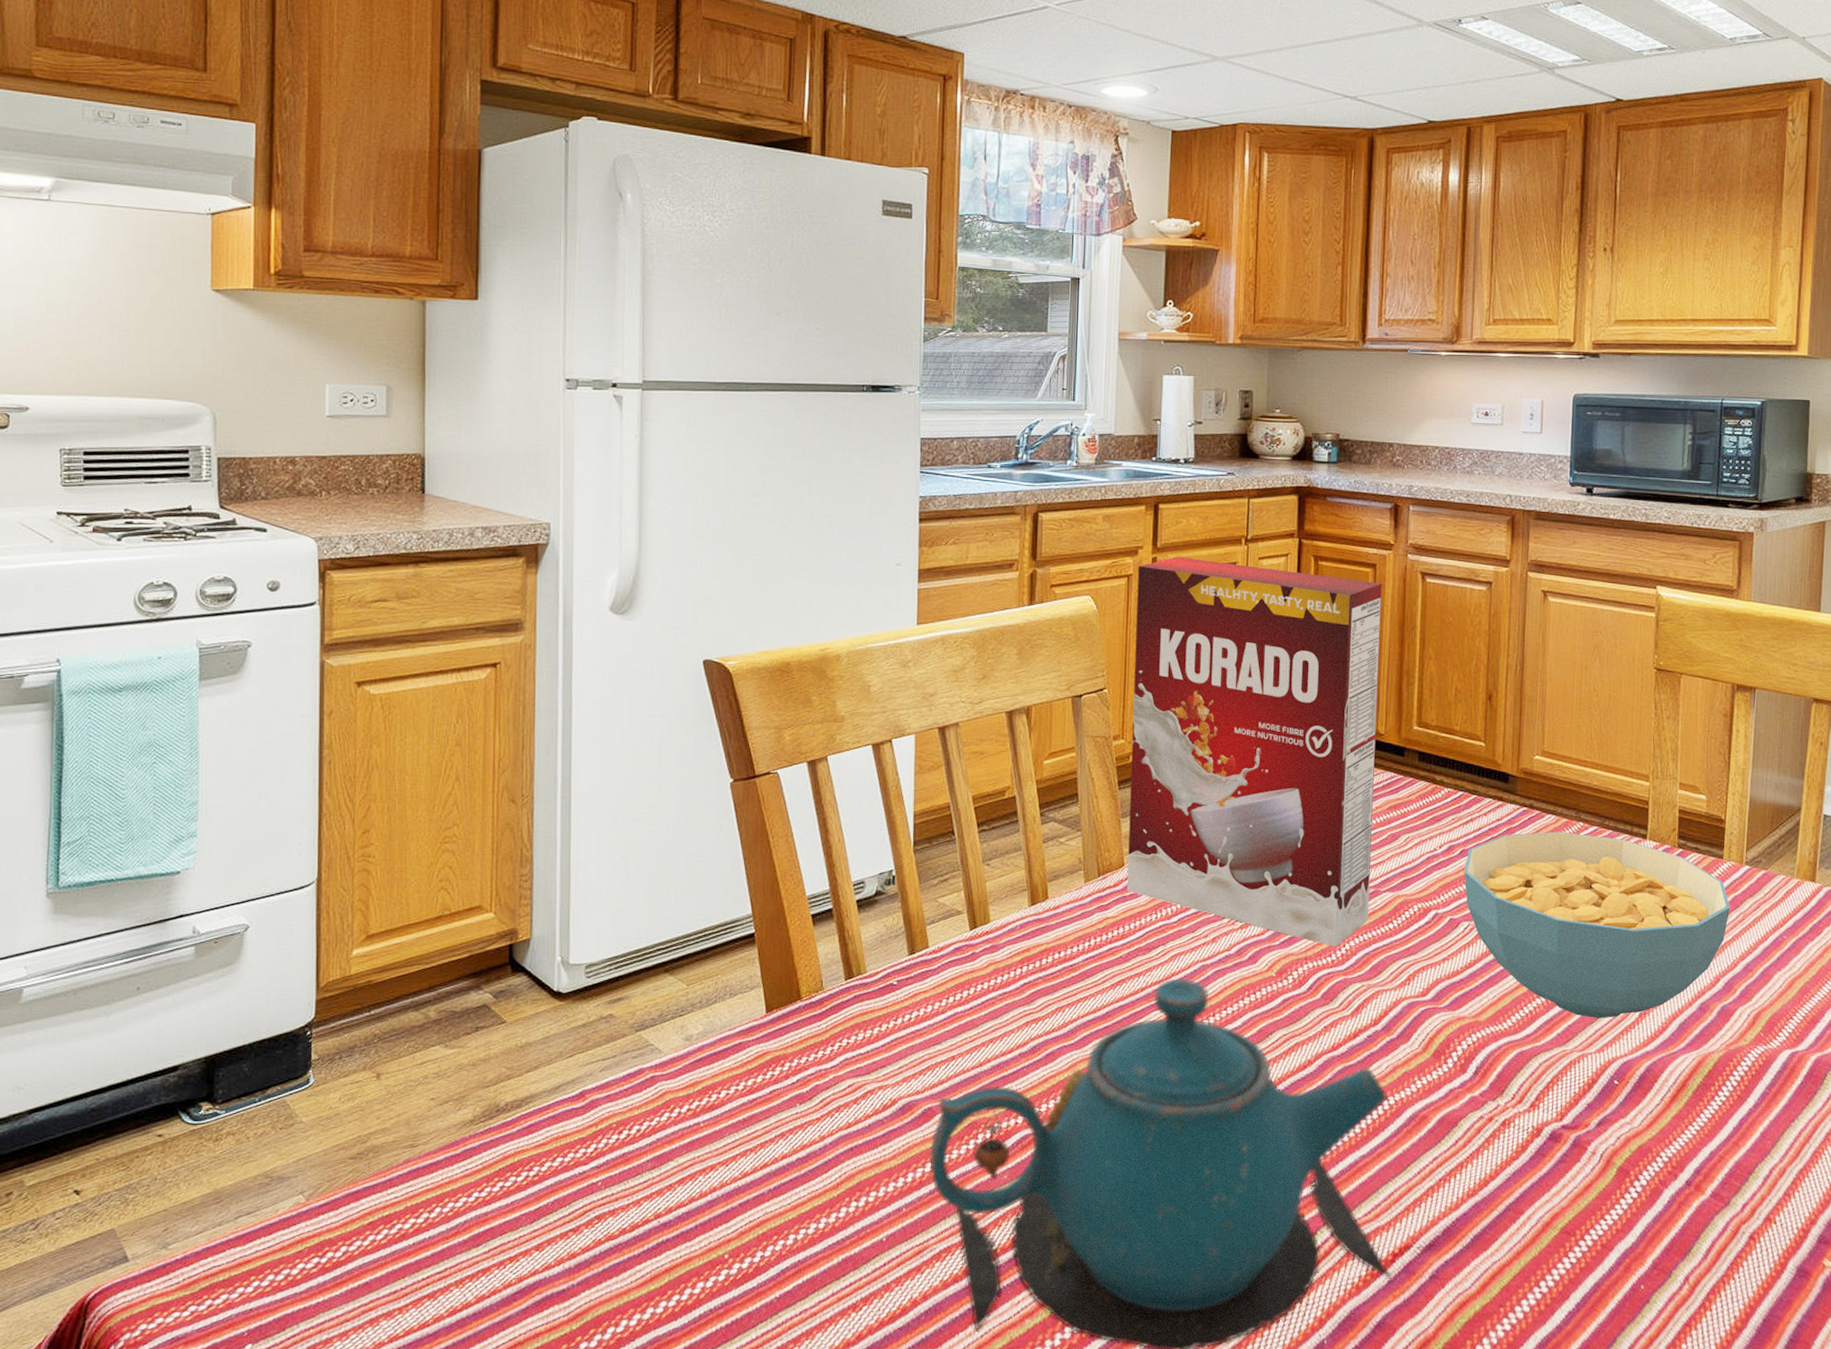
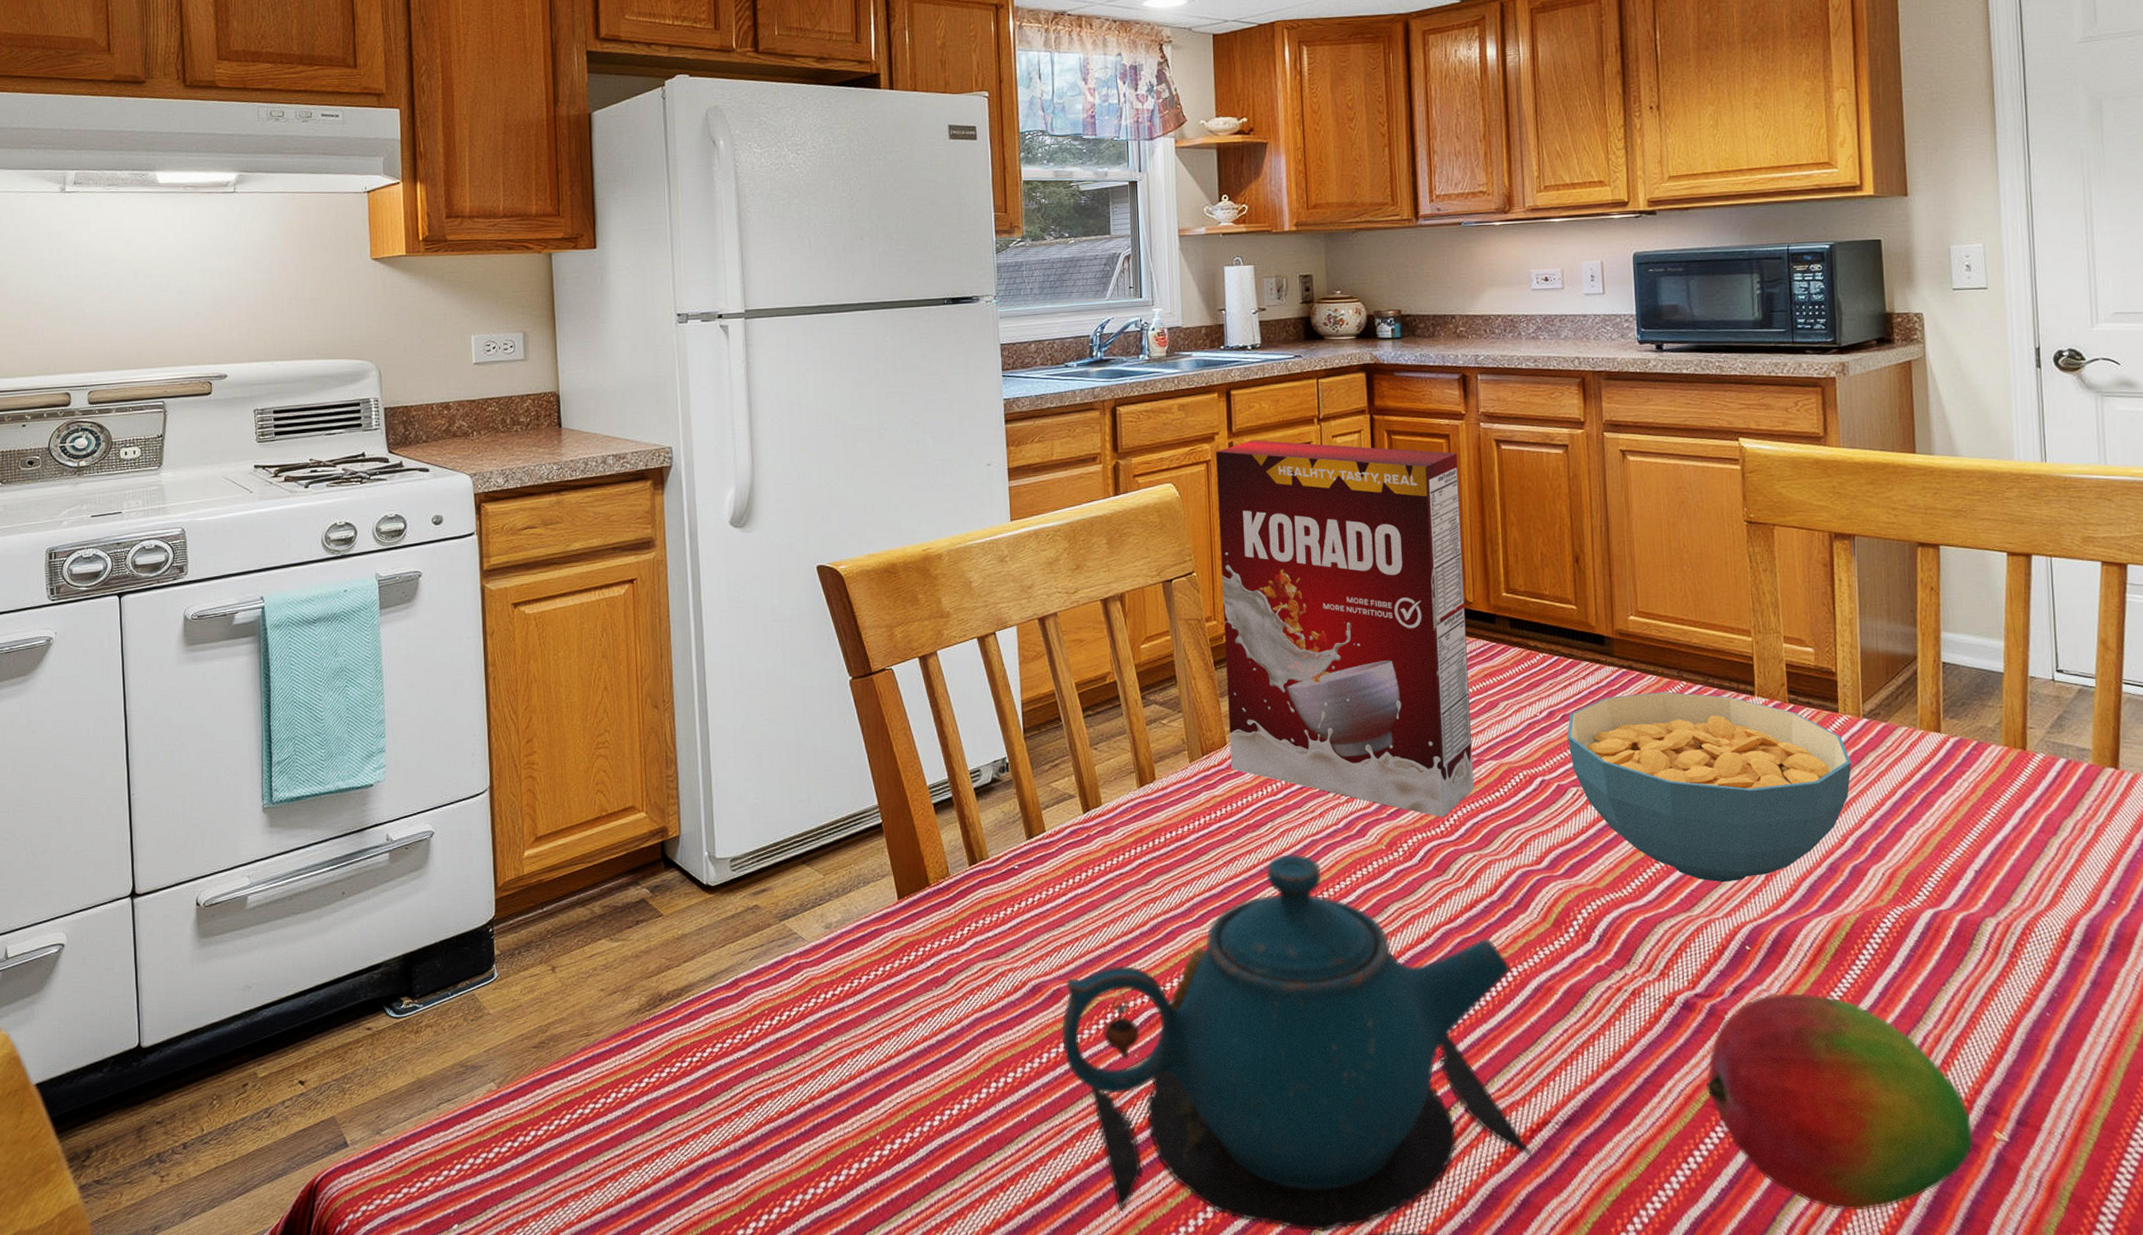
fruit: none [1564,1127,1805,1333] -> present [1706,993,1973,1211]

